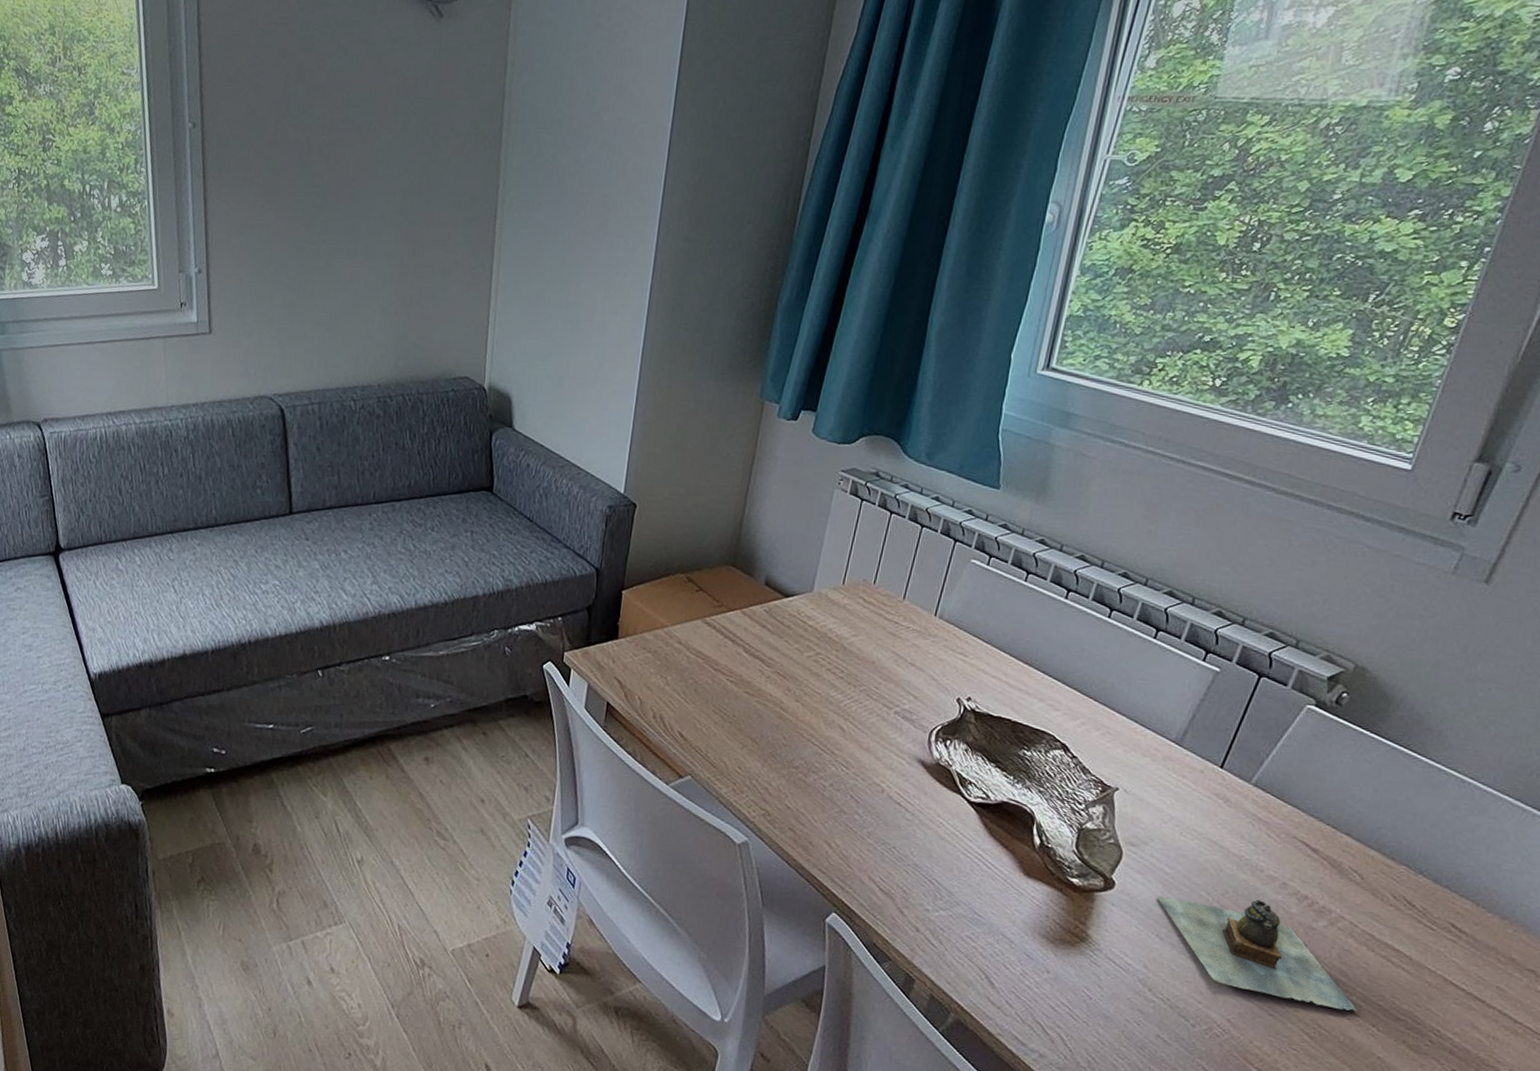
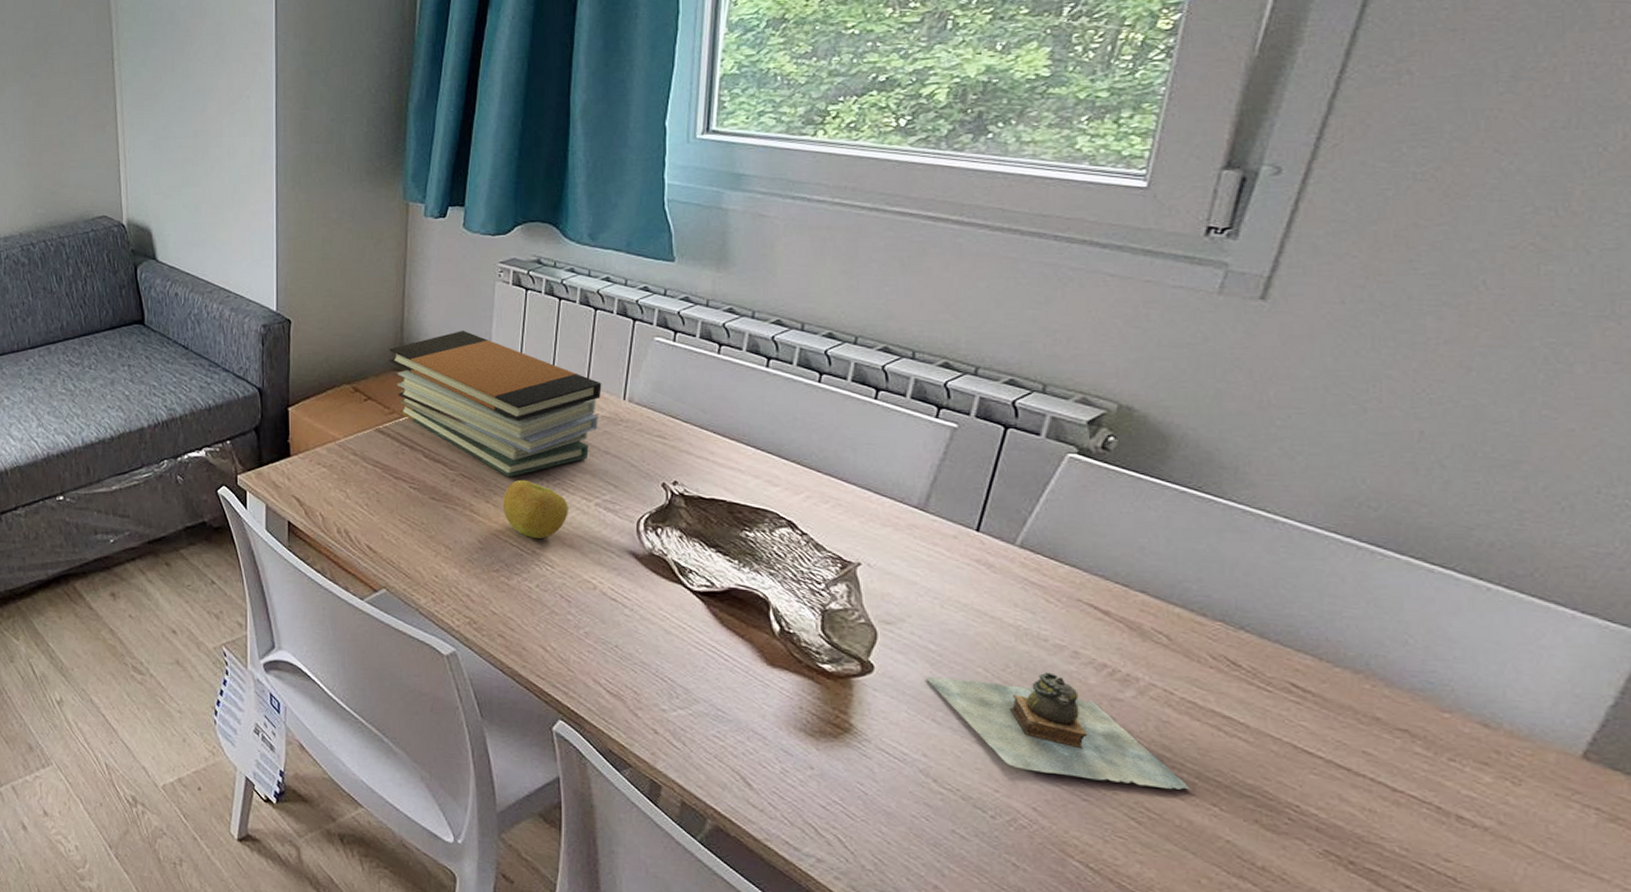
book stack: none [725,532,918,680] -> present [389,330,602,478]
apple: none [810,682,871,741] -> present [502,479,568,539]

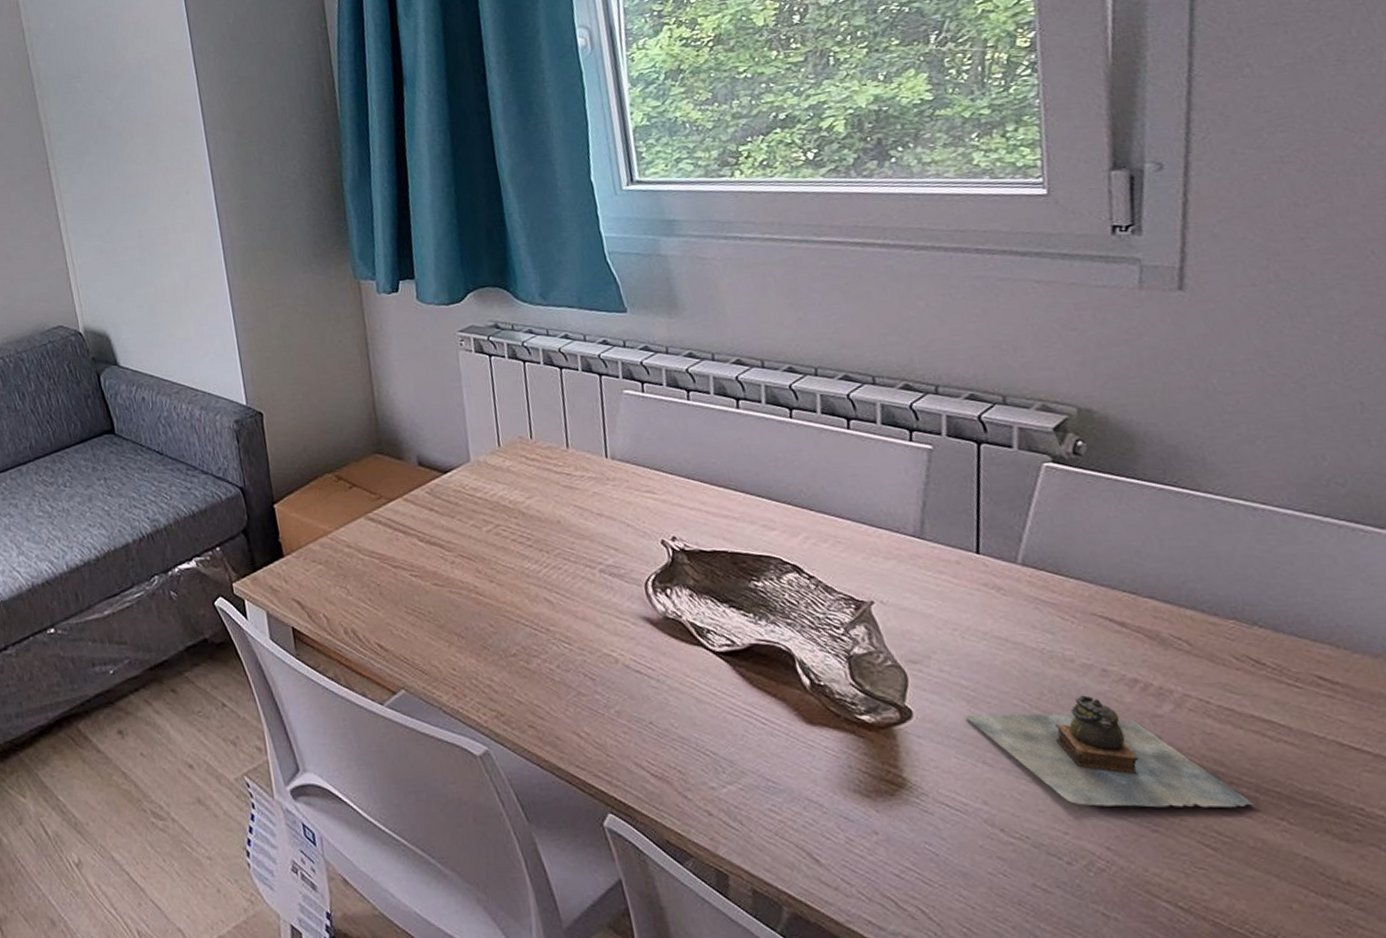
book stack: present [389,330,602,478] -> none [365,403,586,553]
apple: present [502,479,568,539] -> none [506,553,575,616]

